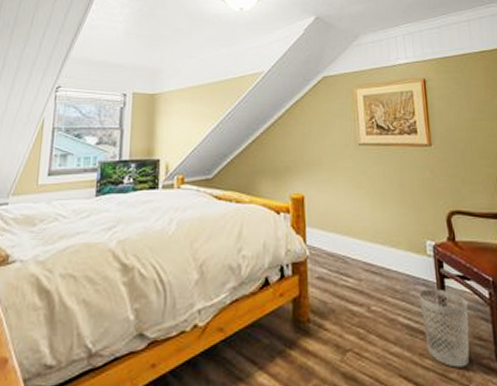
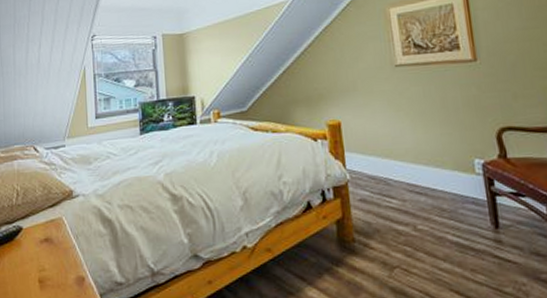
wastebasket: present [418,288,470,368] -> none [467,206,527,282]

